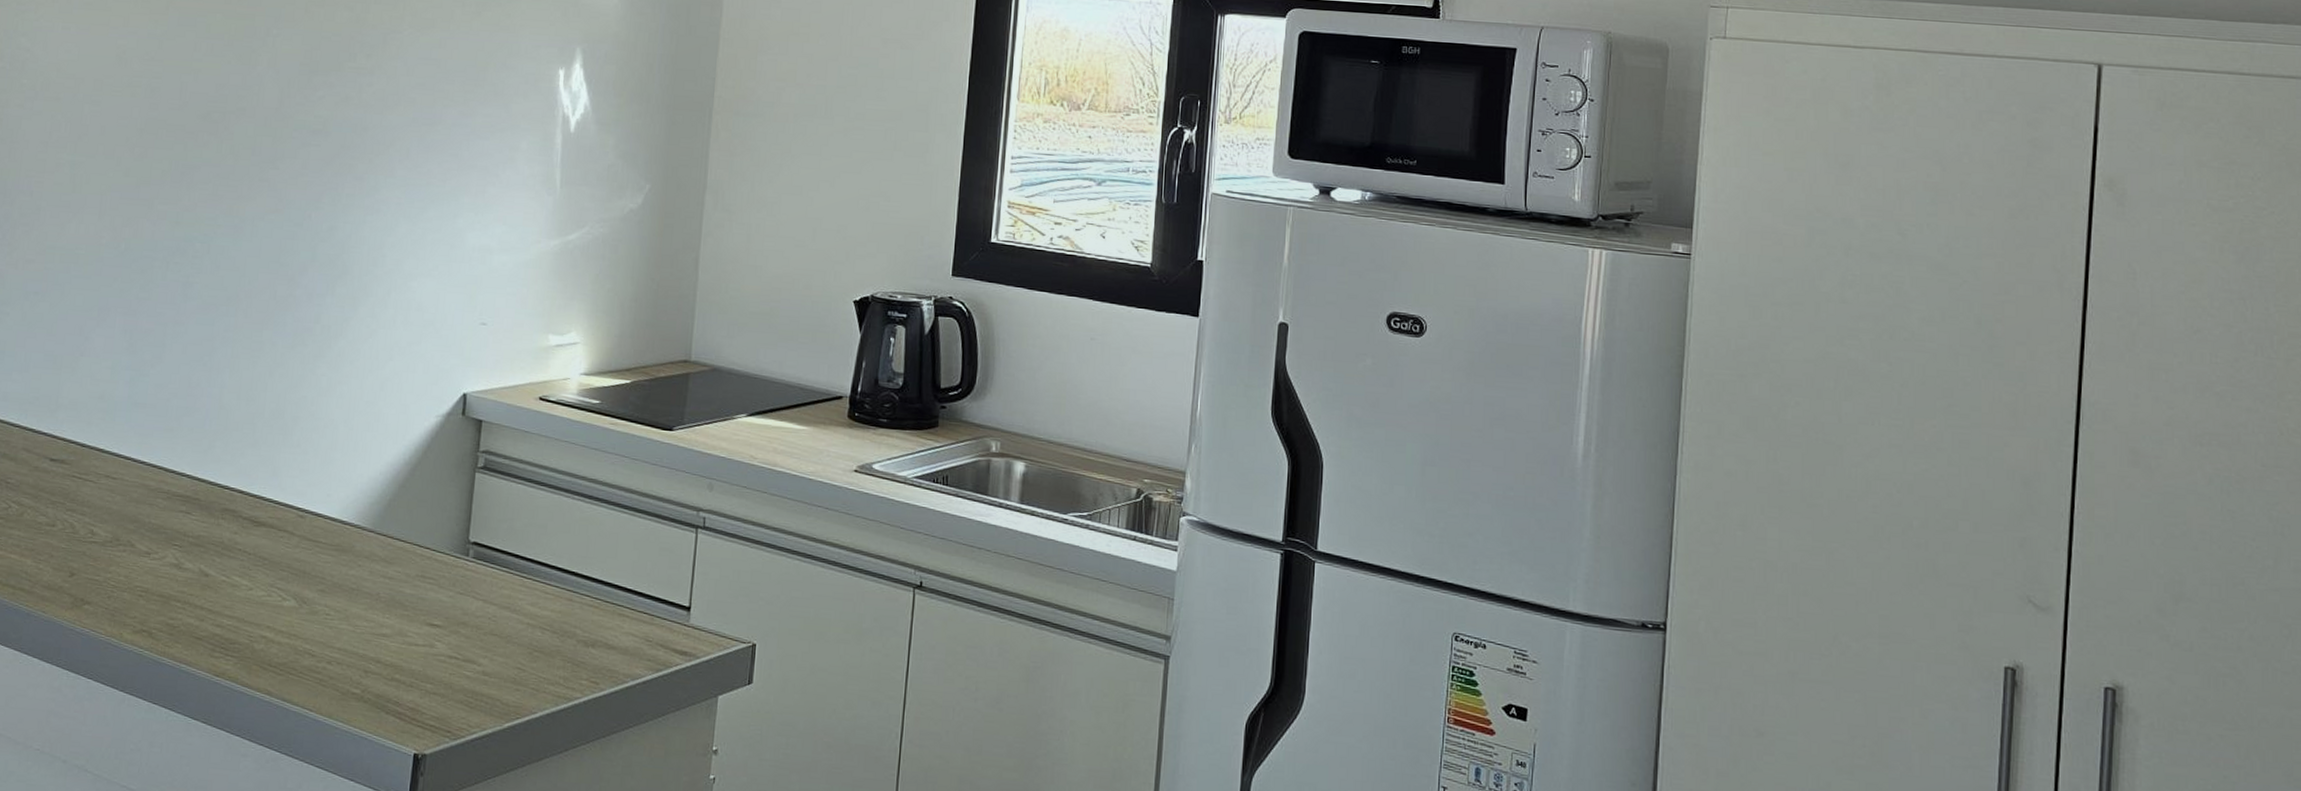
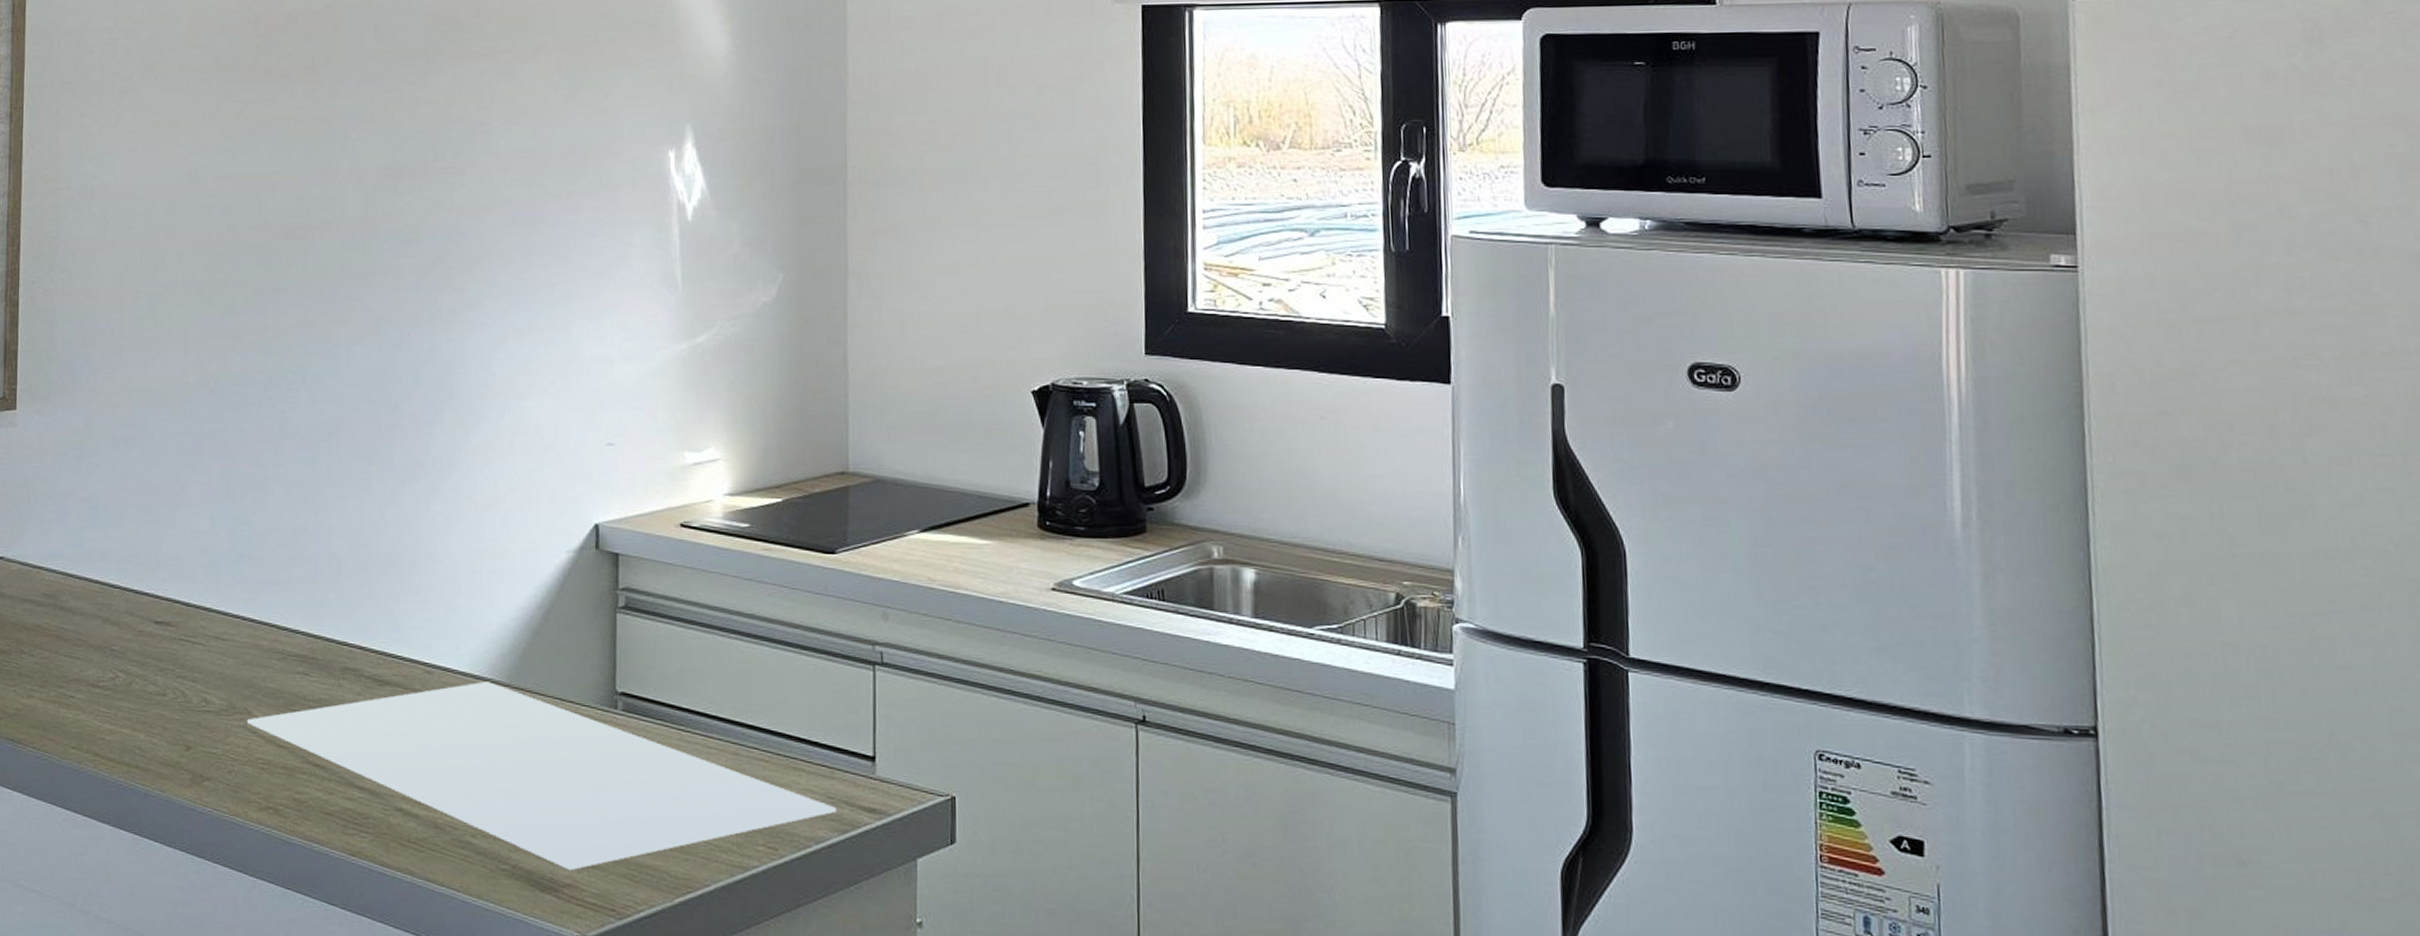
cutting board: none [129,527,653,696] -> present [247,681,836,870]

